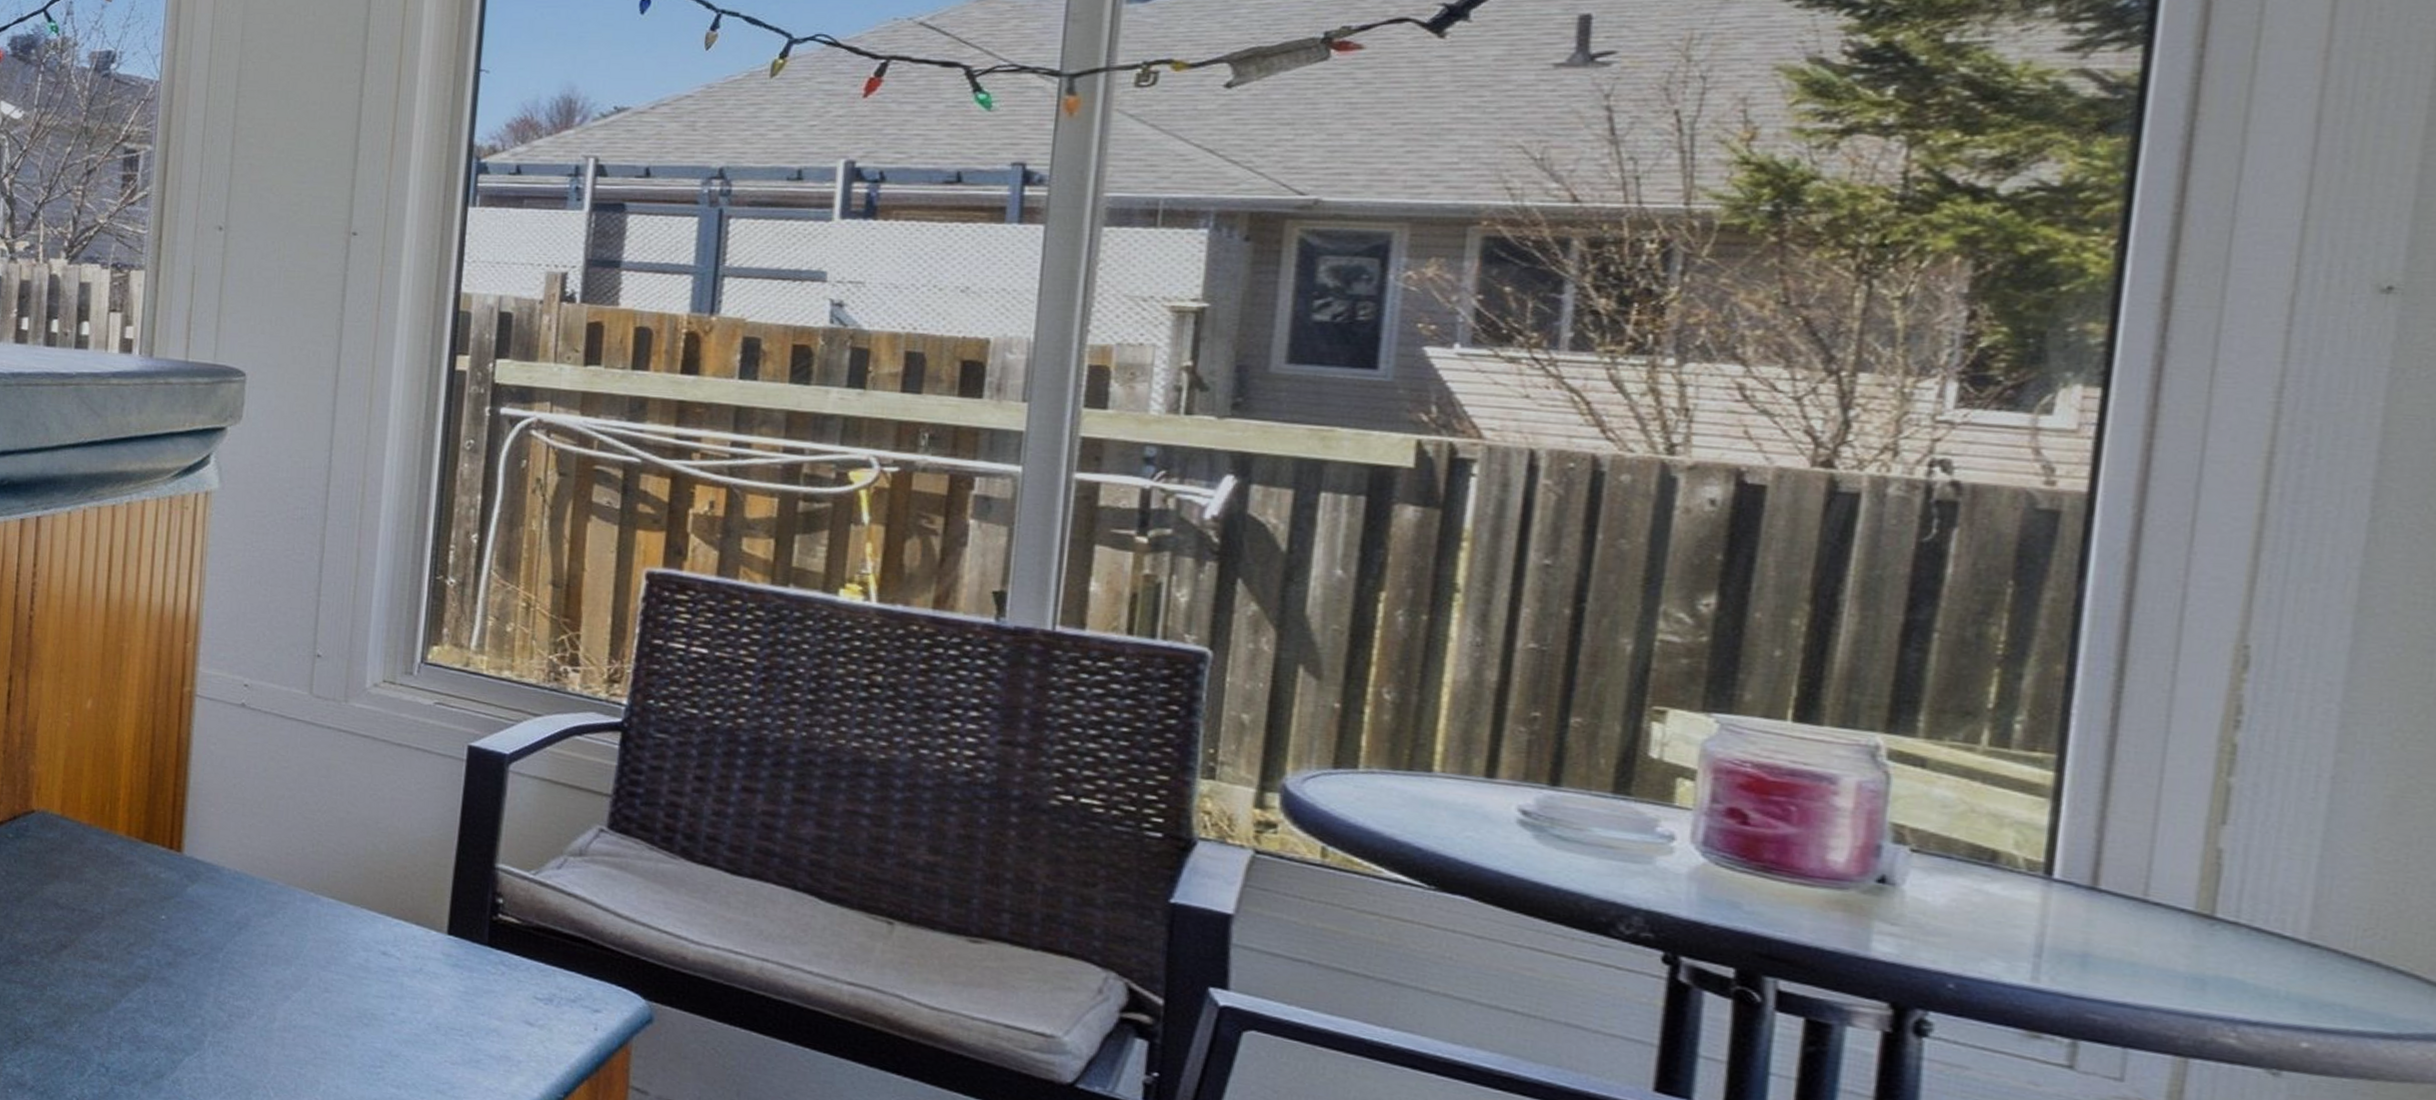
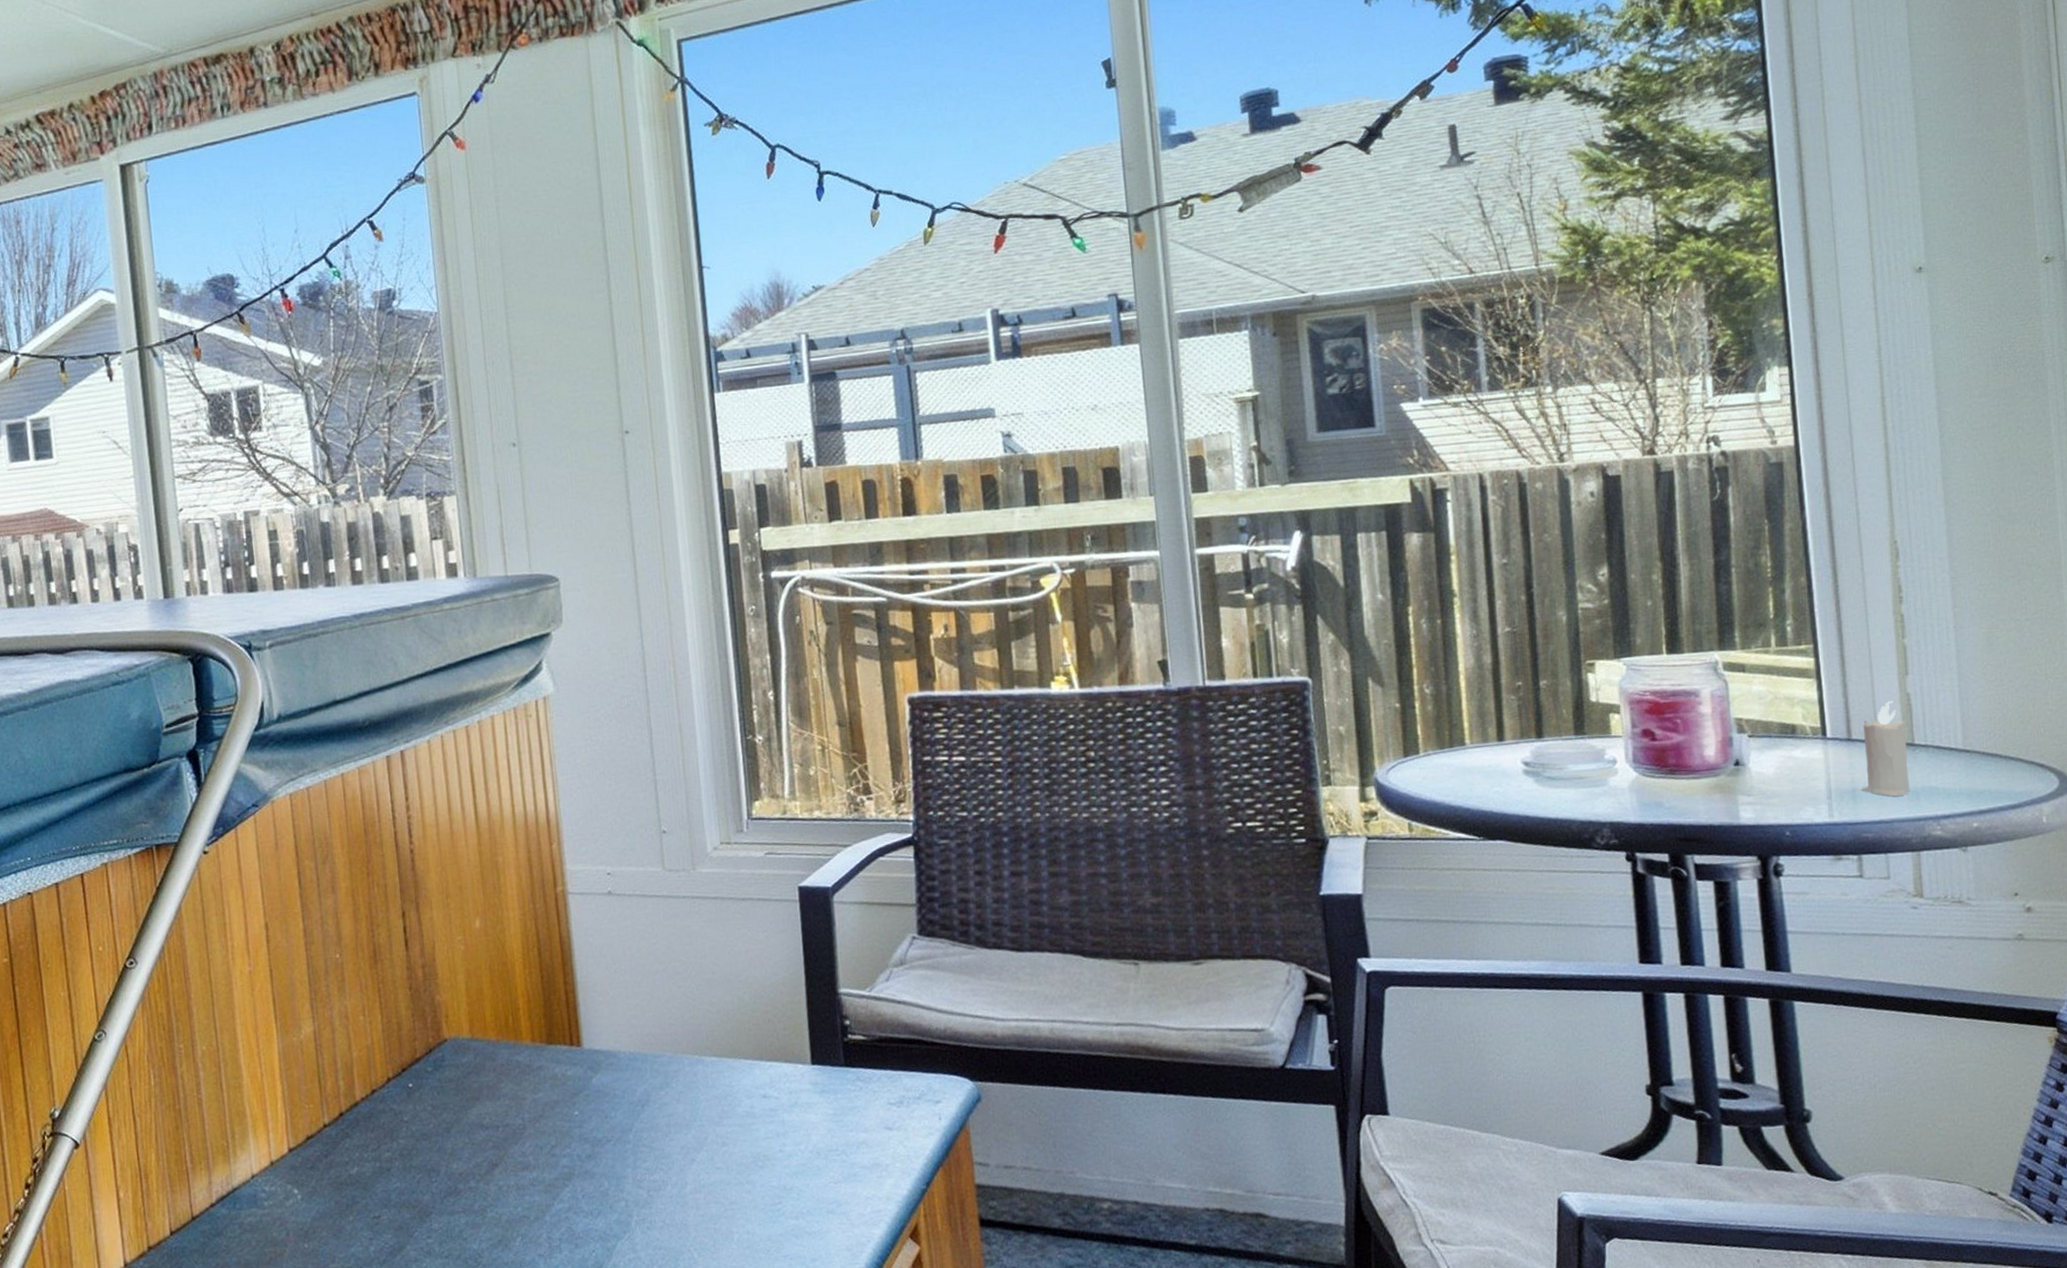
candle: none [2099,852,2205,980] -> present [1861,701,1910,797]

